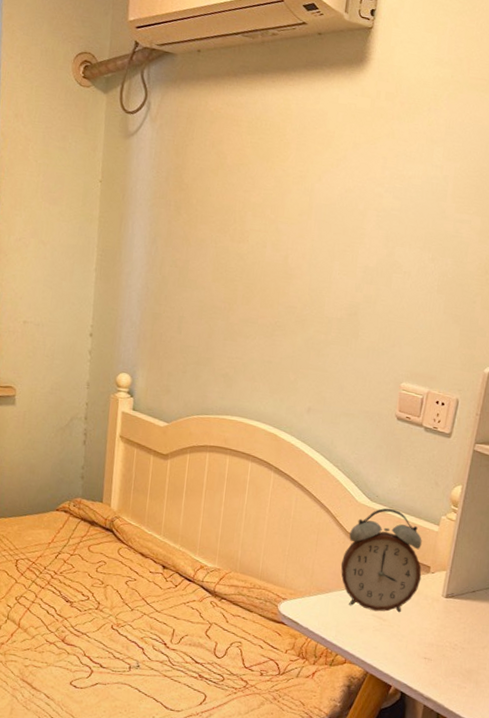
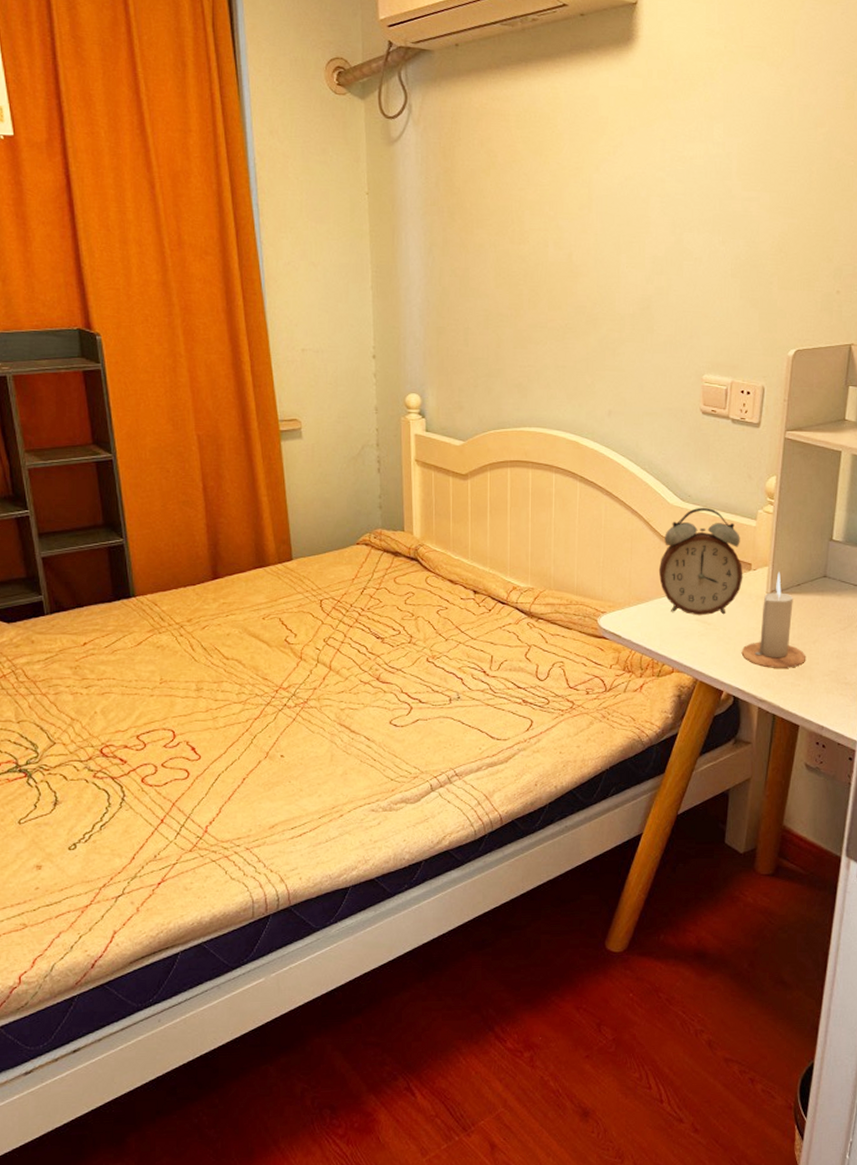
candle: none [412,577,475,671] -> present [741,572,806,668]

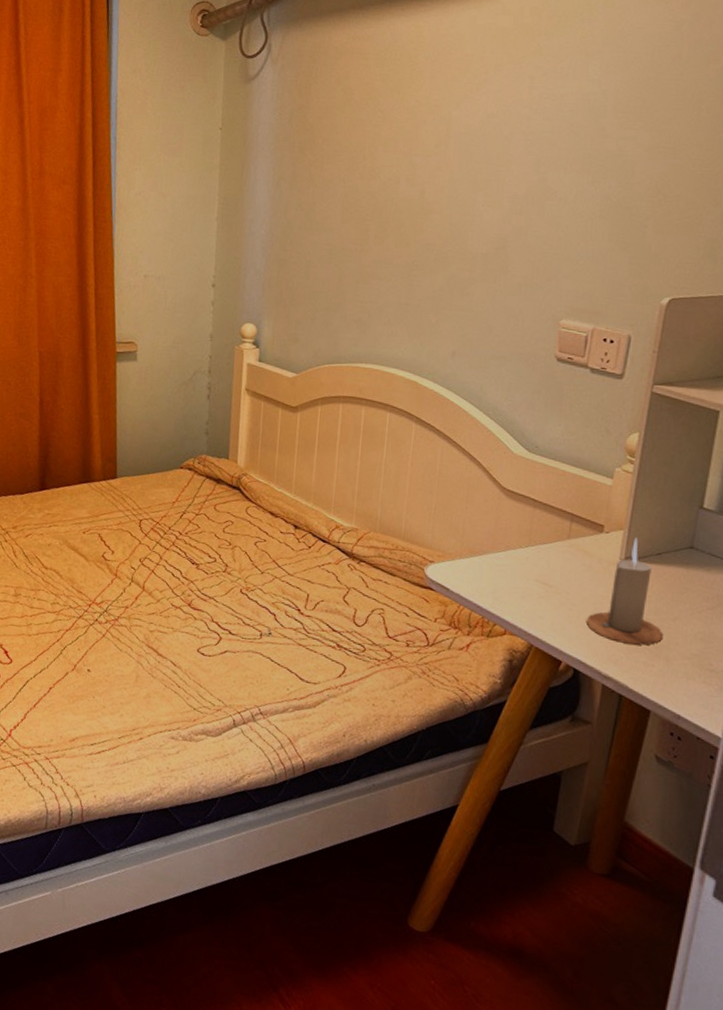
alarm clock: present [658,507,743,616] -> none [496,459,594,578]

